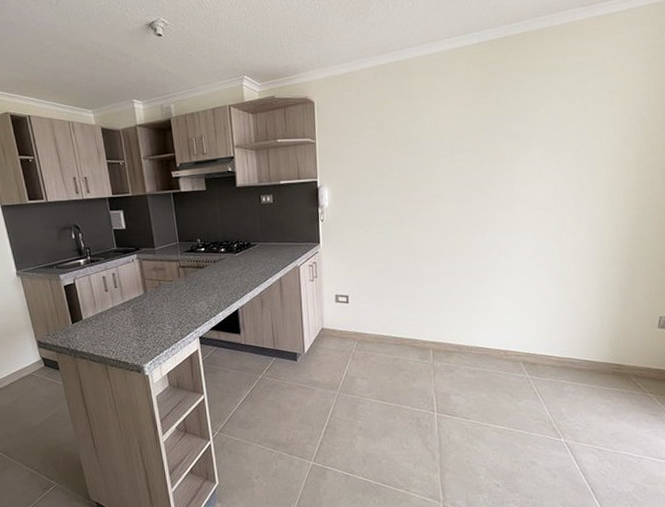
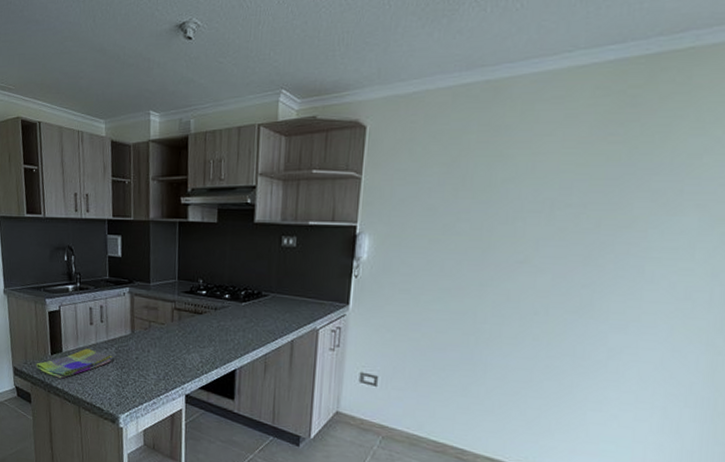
dish towel: none [59,312,130,343] -> present [36,348,112,379]

